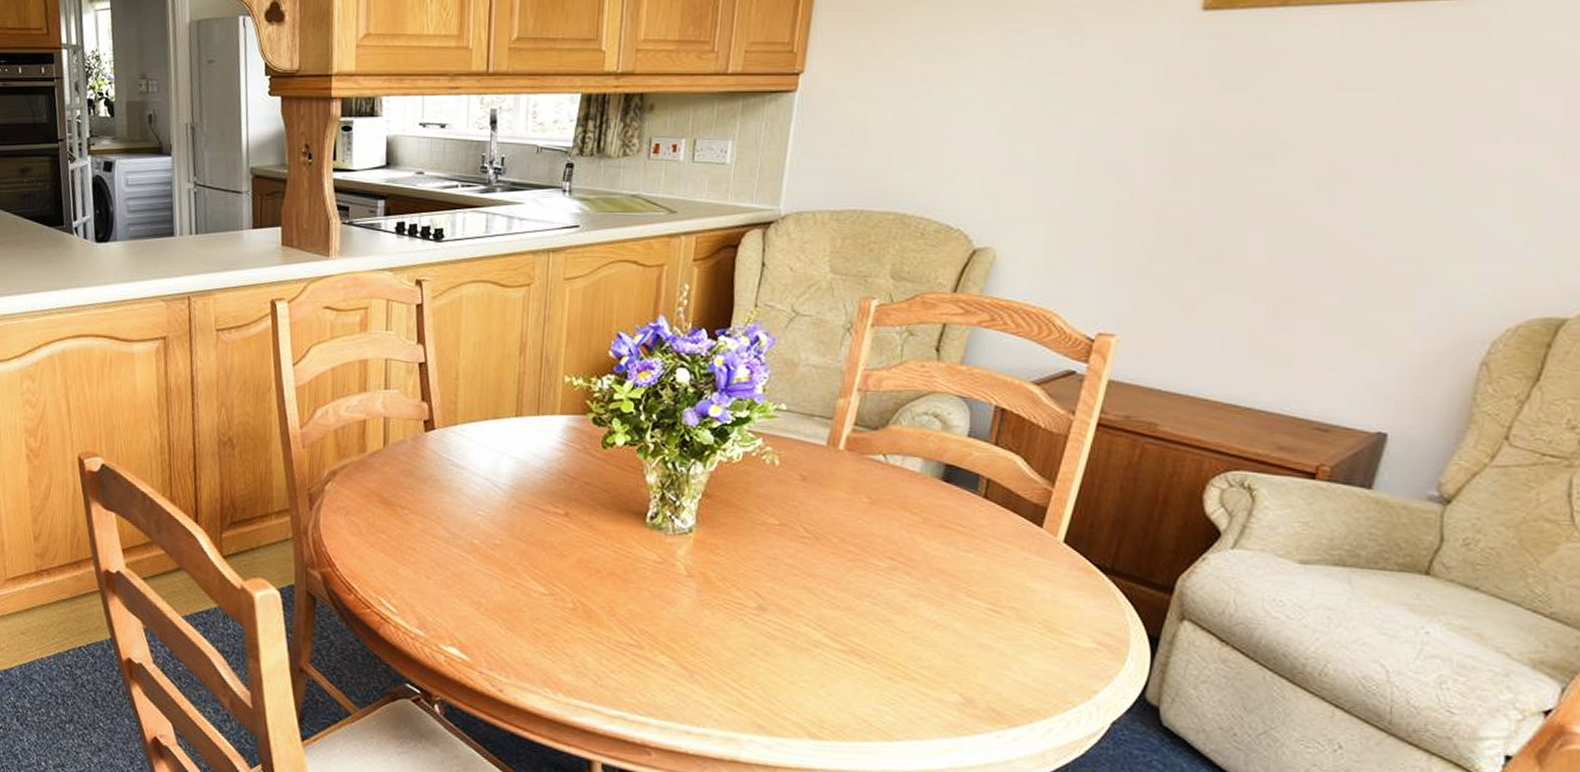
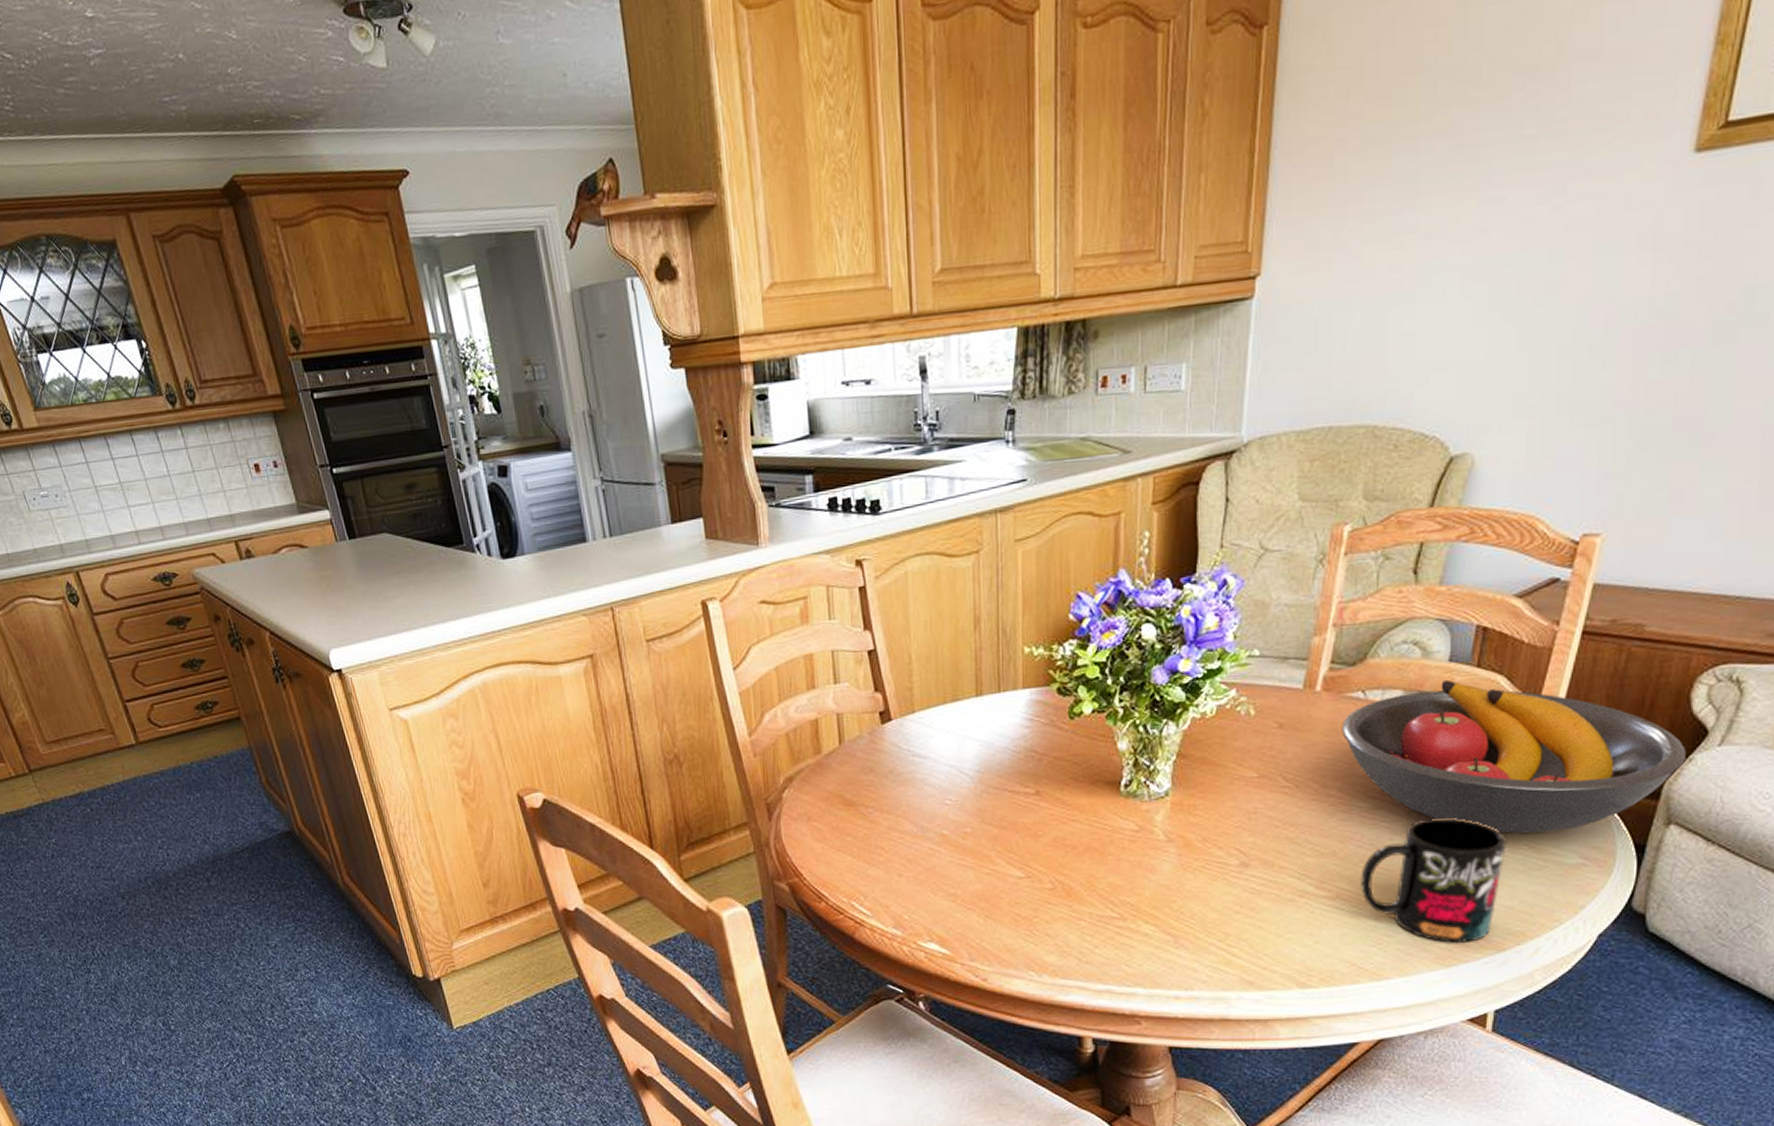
fruit bowl: none [862,453,1199,614] -> present [1342,679,1686,834]
mug: none [875,584,1021,714] -> present [1360,817,1507,943]

